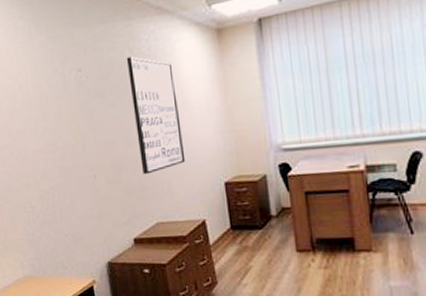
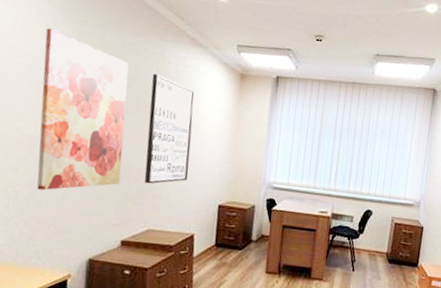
wall art: none [24,42,120,202] -> present [36,28,129,191]

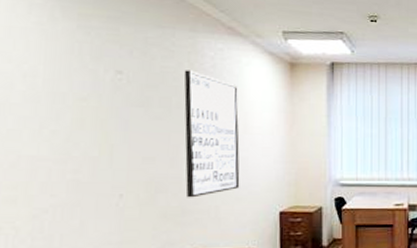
wall art: present [36,28,129,191] -> none [39,25,156,222]

